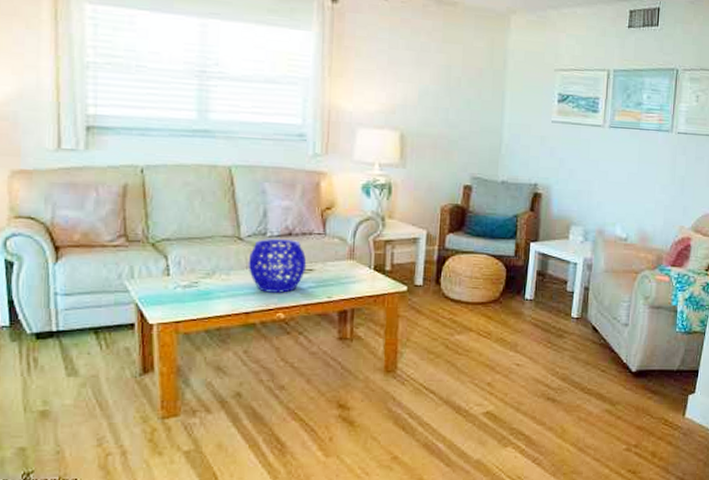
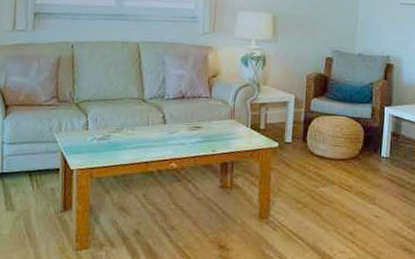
decorative bowl: present [248,238,307,293] -> none [149,100,196,146]

